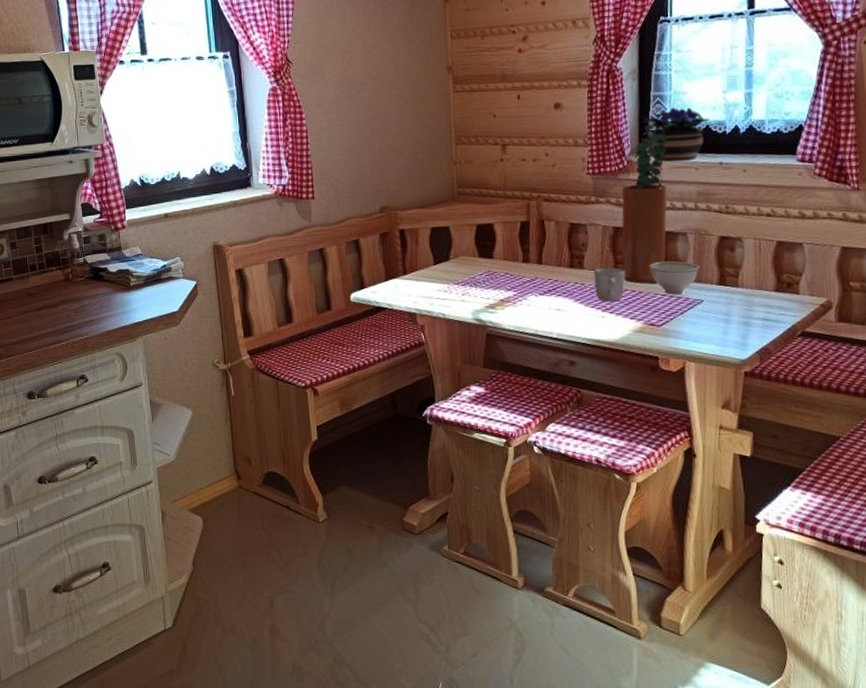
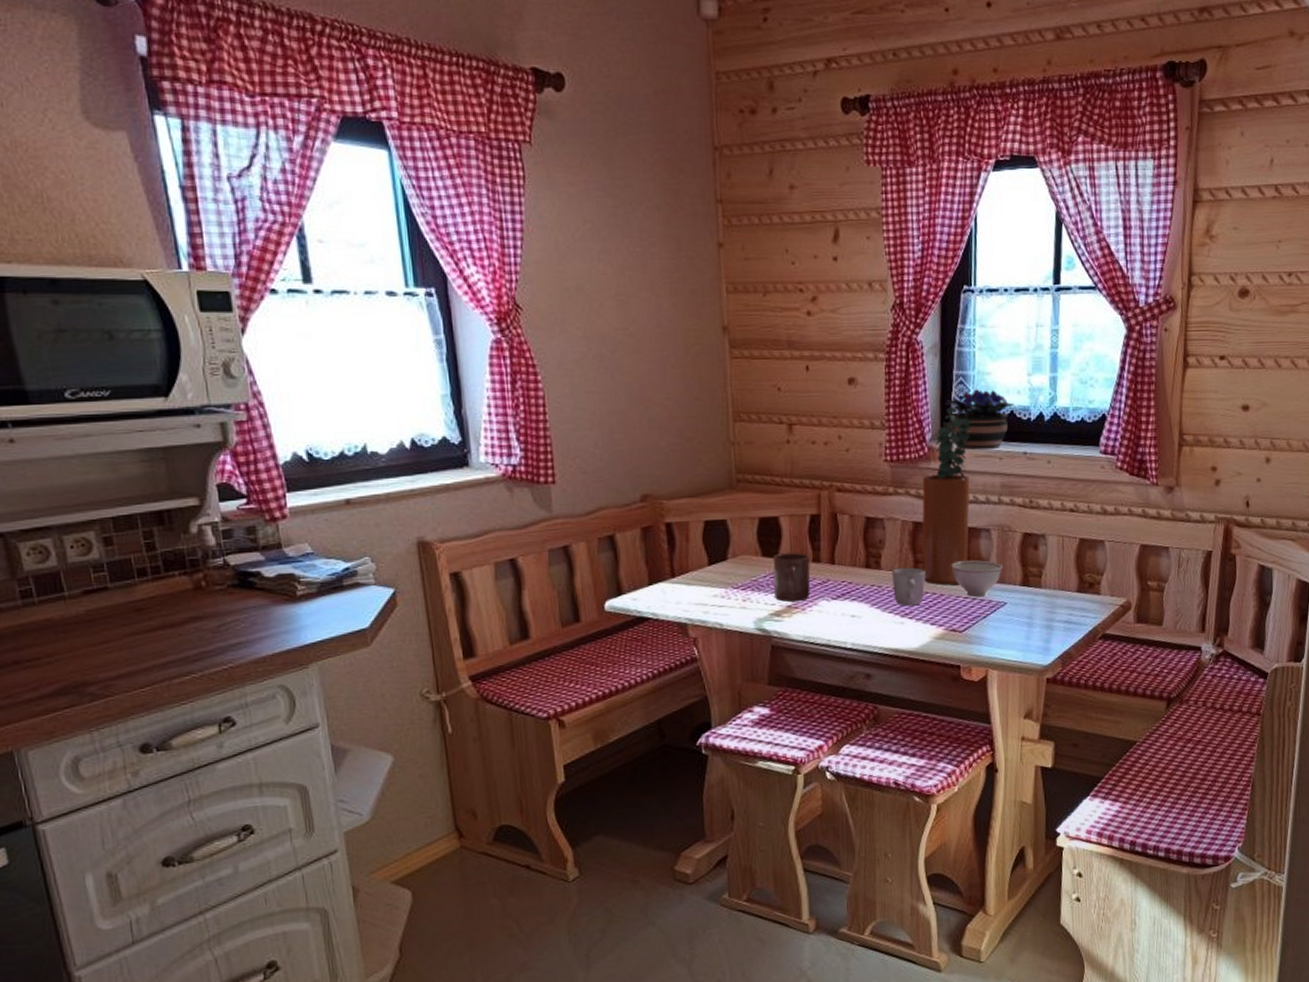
mug: none [488,254,521,296] -> present [772,552,811,602]

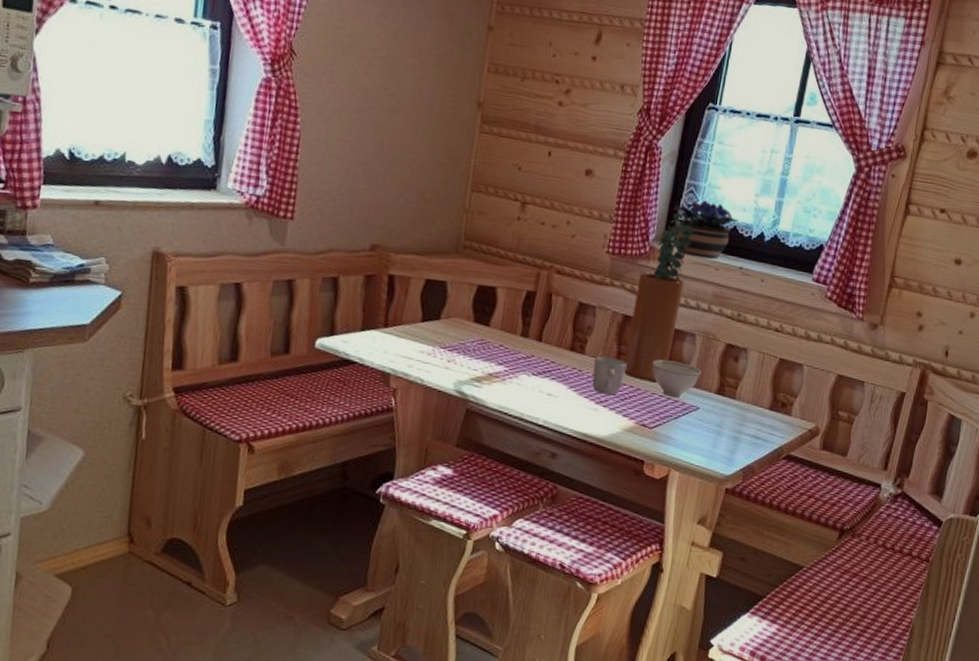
mug: present [772,552,811,602] -> none [477,322,519,371]

